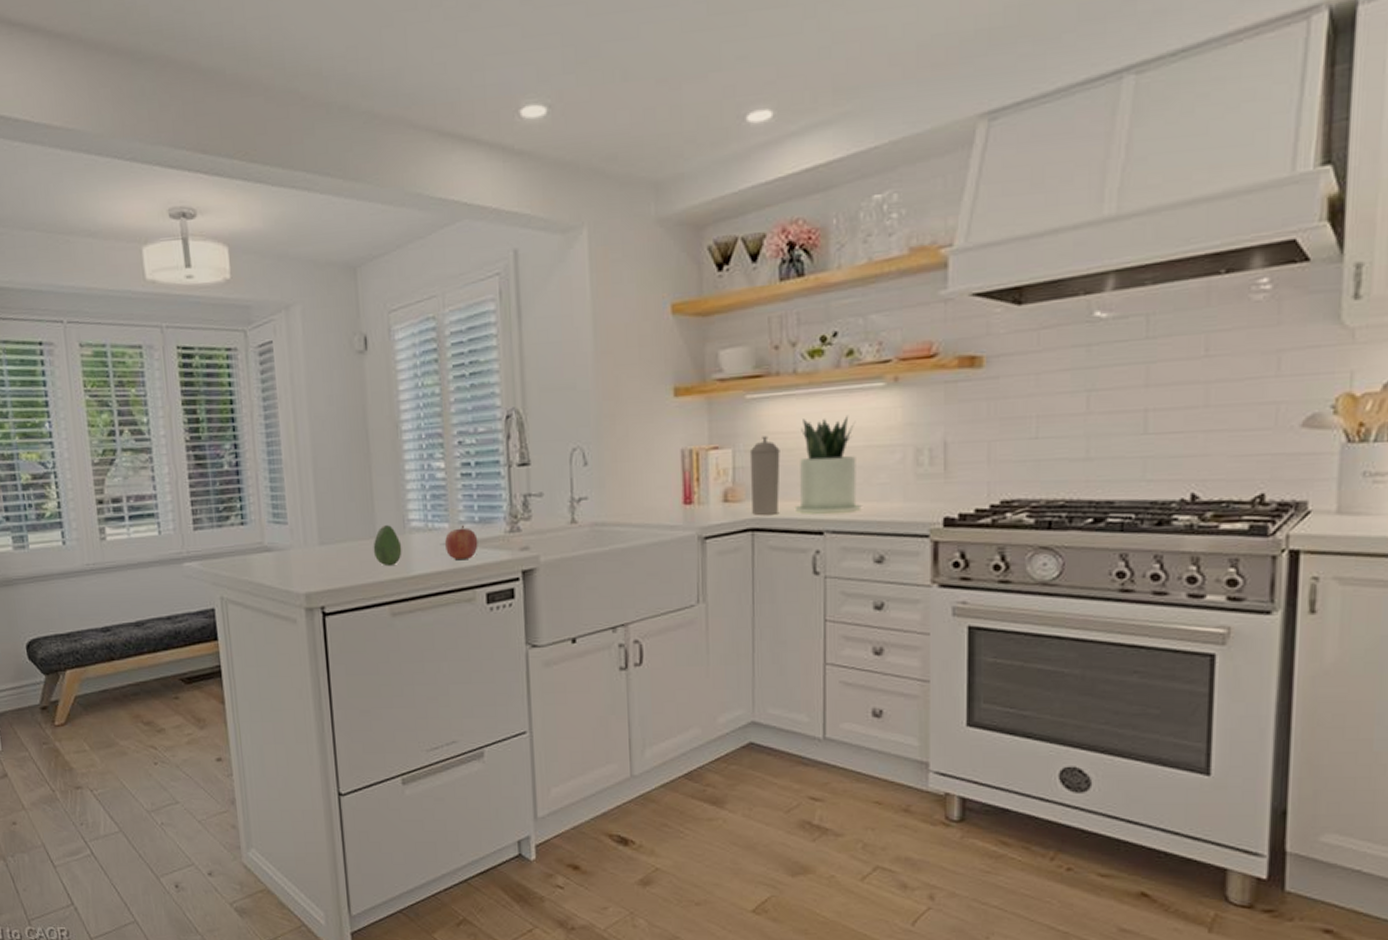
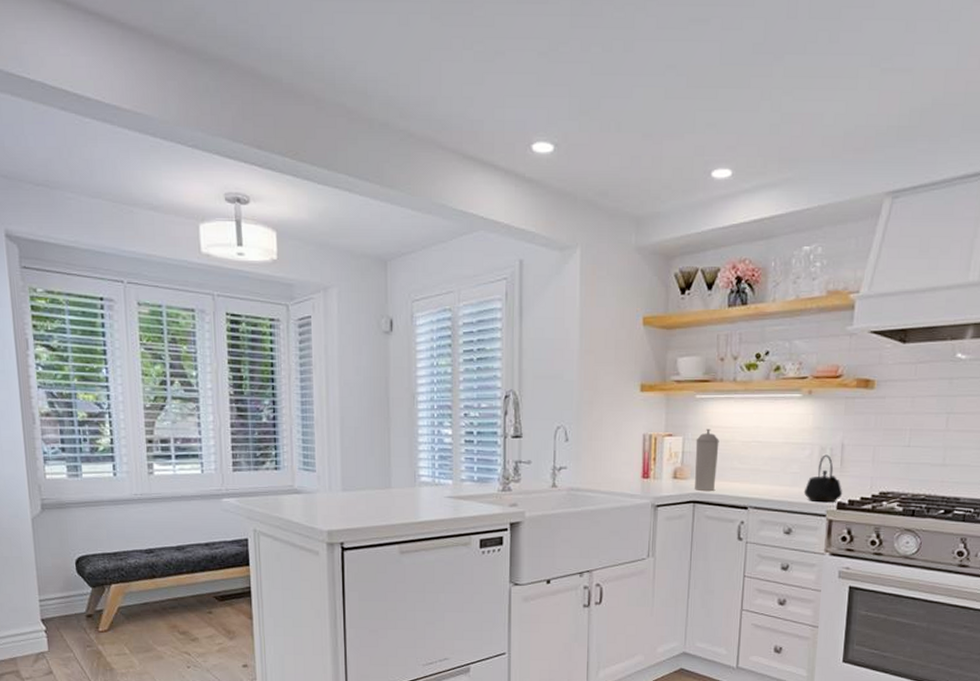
fruit: present [373,525,402,567] -> none [388,478,412,513]
fruit: present [444,525,478,561] -> none [447,482,476,512]
planter: present [794,416,862,515] -> none [727,417,778,494]
kettle: none [897,457,951,520] -> present [803,454,843,503]

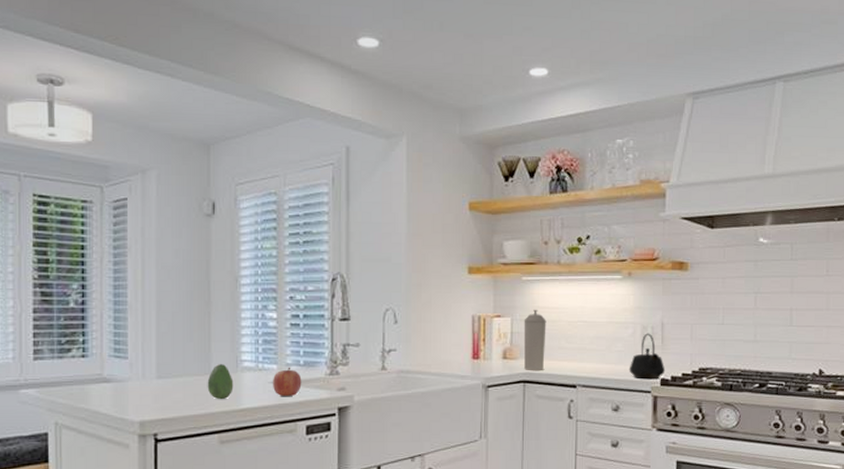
fruit: none [388,478,412,513] -> present [207,364,234,400]
fruit: none [447,482,476,512] -> present [272,367,302,397]

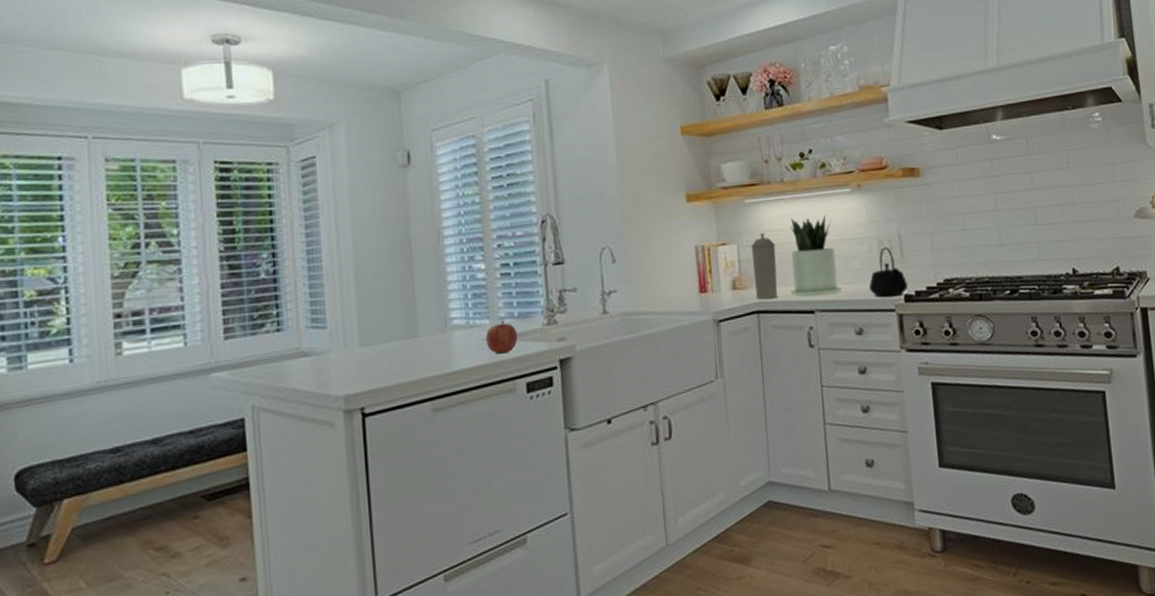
fruit: present [207,364,234,400] -> none [415,324,444,364]
planter: none [556,298,604,373] -> present [790,216,842,297]

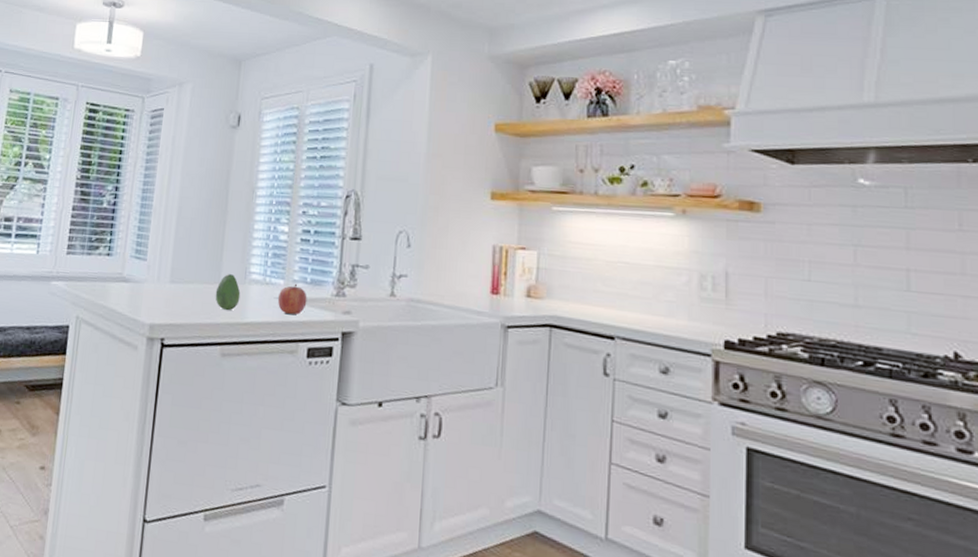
fruit: none [415,324,444,364] -> present [215,274,241,311]
canister: present [751,233,778,300] -> none [551,244,580,316]
planter: present [790,216,842,297] -> none [589,234,650,324]
kettle: present [868,247,908,297] -> none [682,283,731,341]

